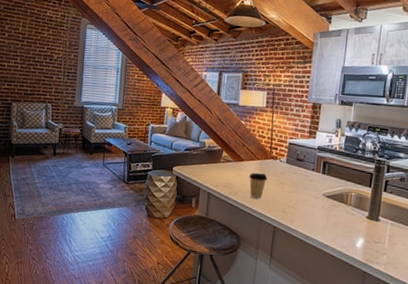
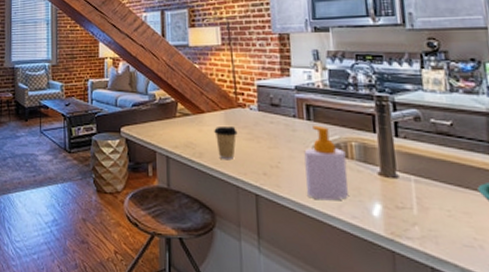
soap bottle: none [312,178,346,235] -> present [304,125,349,201]

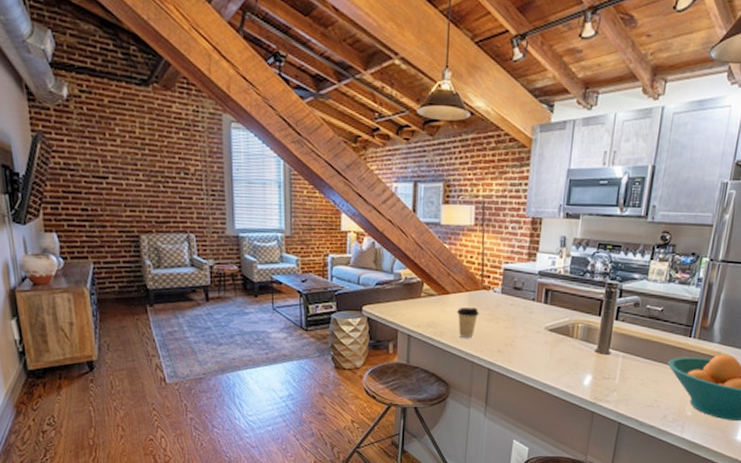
soap bottle: present [304,125,349,201] -> none [532,308,572,374]

